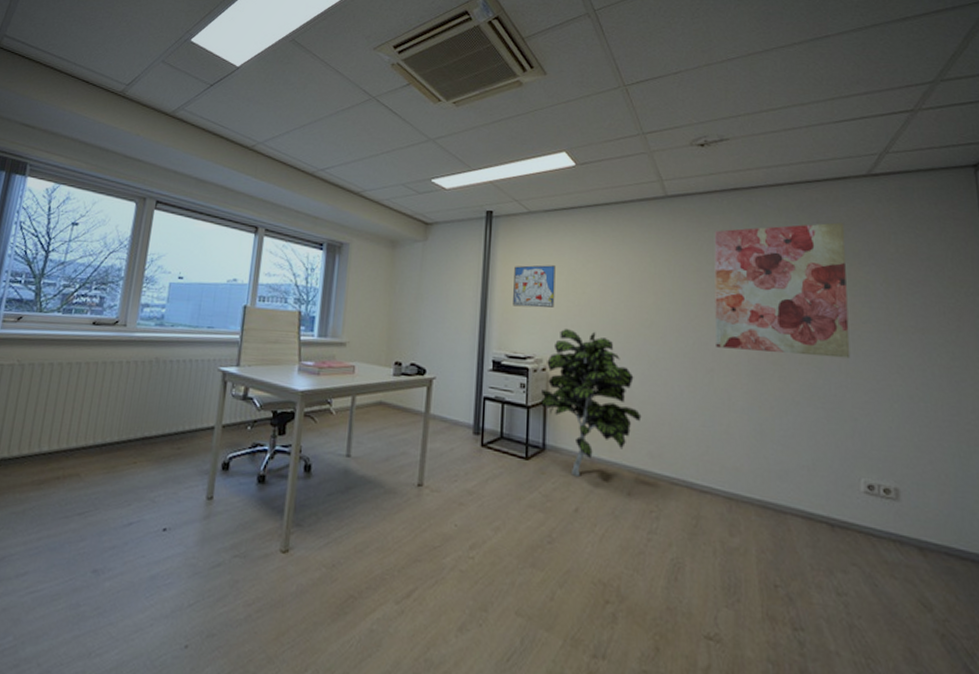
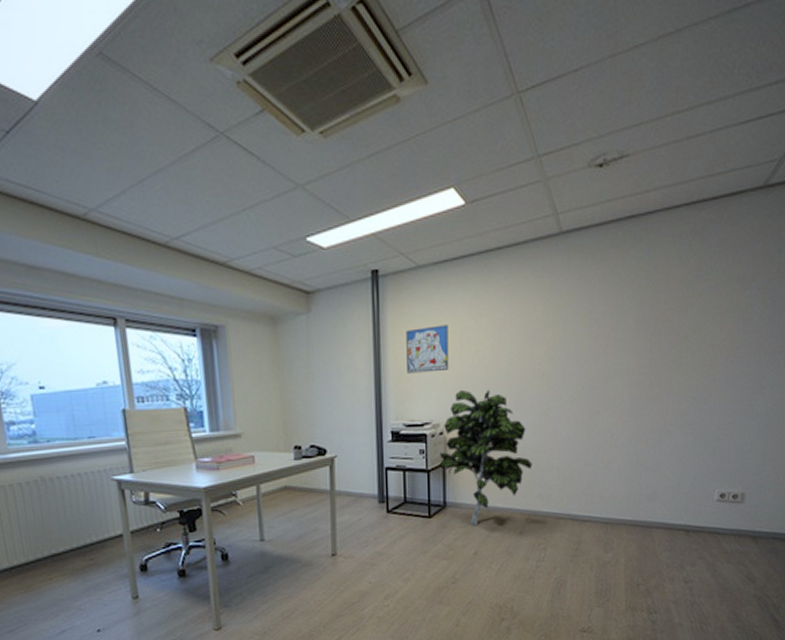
wall art: present [714,222,851,359] -> none [602,244,734,390]

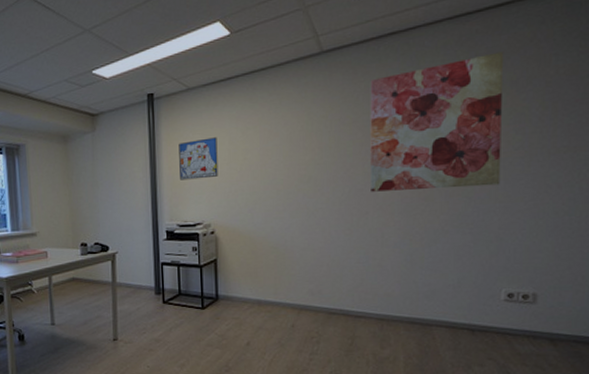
indoor plant: present [439,389,533,525] -> none [211,193,302,317]
wall art: none [602,244,734,390] -> present [370,51,504,192]

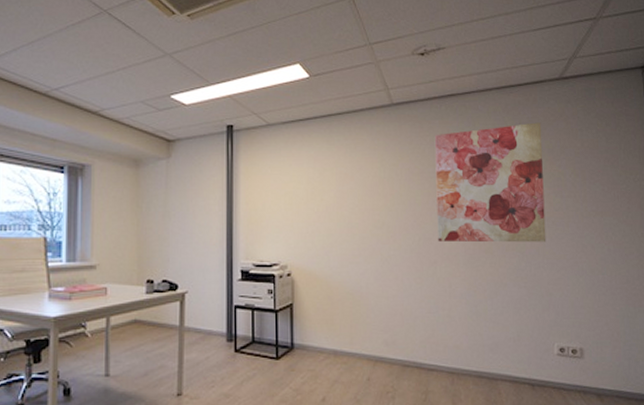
wall art: present [178,137,218,180] -> none [257,175,296,217]

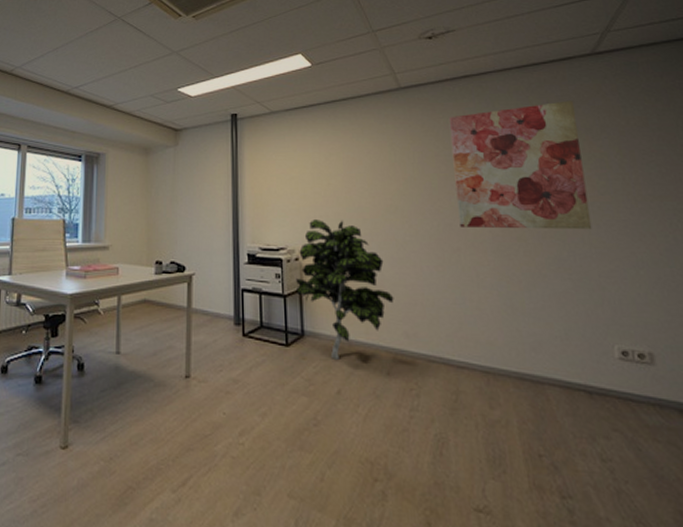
indoor plant: none [286,234,377,369] -> present [295,218,394,359]

